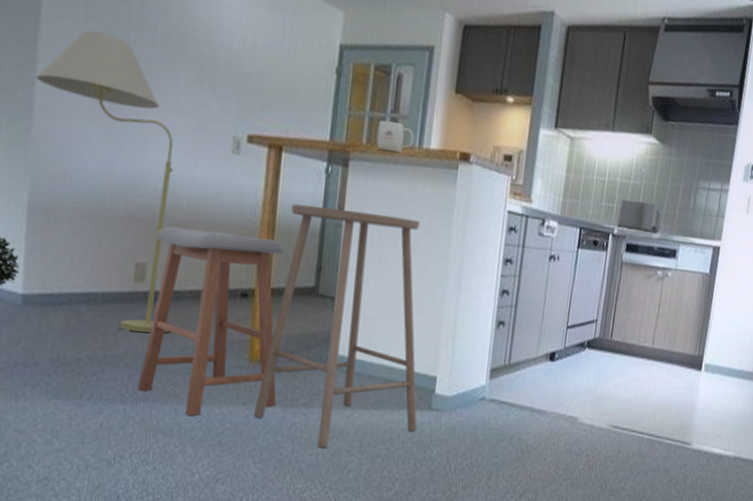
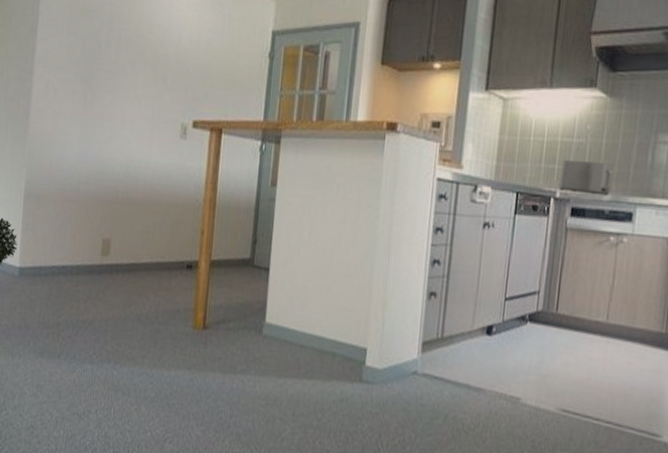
floor lamp: present [36,30,174,333] -> none [32,44,133,301]
stool: present [137,226,284,417] -> none [102,206,224,378]
stool: present [254,204,420,449] -> none [197,181,348,415]
mug: present [376,120,415,154] -> none [306,98,342,128]

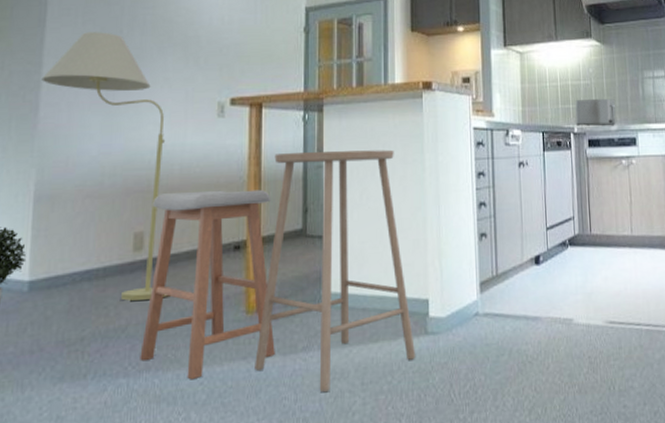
floor lamp: none [32,44,133,301] -> present [41,32,167,301]
stool: none [102,206,224,378] -> present [140,189,275,380]
stool: none [197,181,348,415] -> present [255,149,416,393]

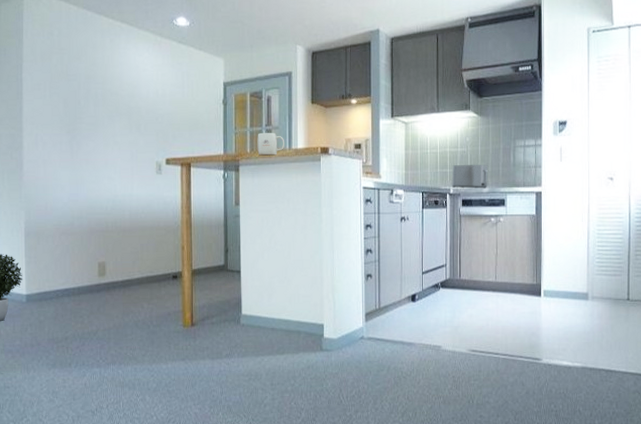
floor lamp: present [41,32,167,301] -> none [23,103,125,313]
stool: present [140,189,275,380] -> none [107,232,206,373]
stool: present [255,149,416,393] -> none [191,203,313,389]
mug: none [346,66,380,93] -> present [257,133,285,156]

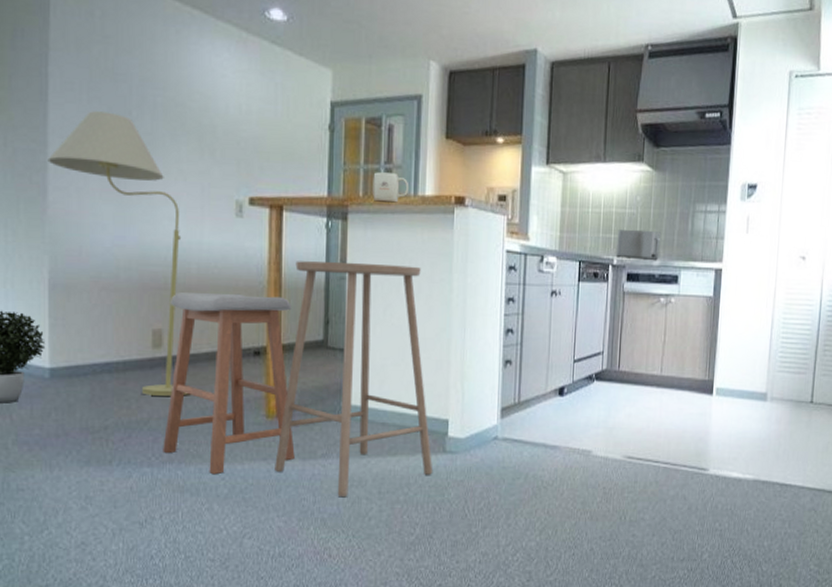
floor lamp: none [23,103,125,313] -> present [48,111,188,396]
stool: none [107,232,206,373] -> present [163,292,295,475]
stool: none [191,203,313,389] -> present [275,261,433,498]

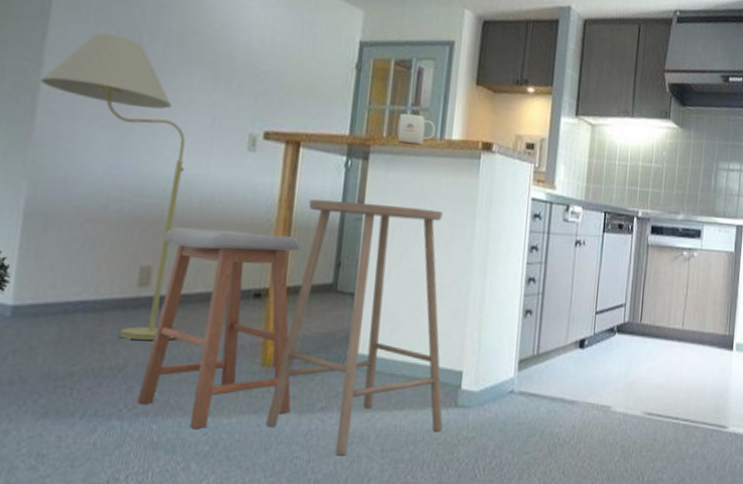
toaster: present [615,229,662,261] -> none [640,182,686,215]

